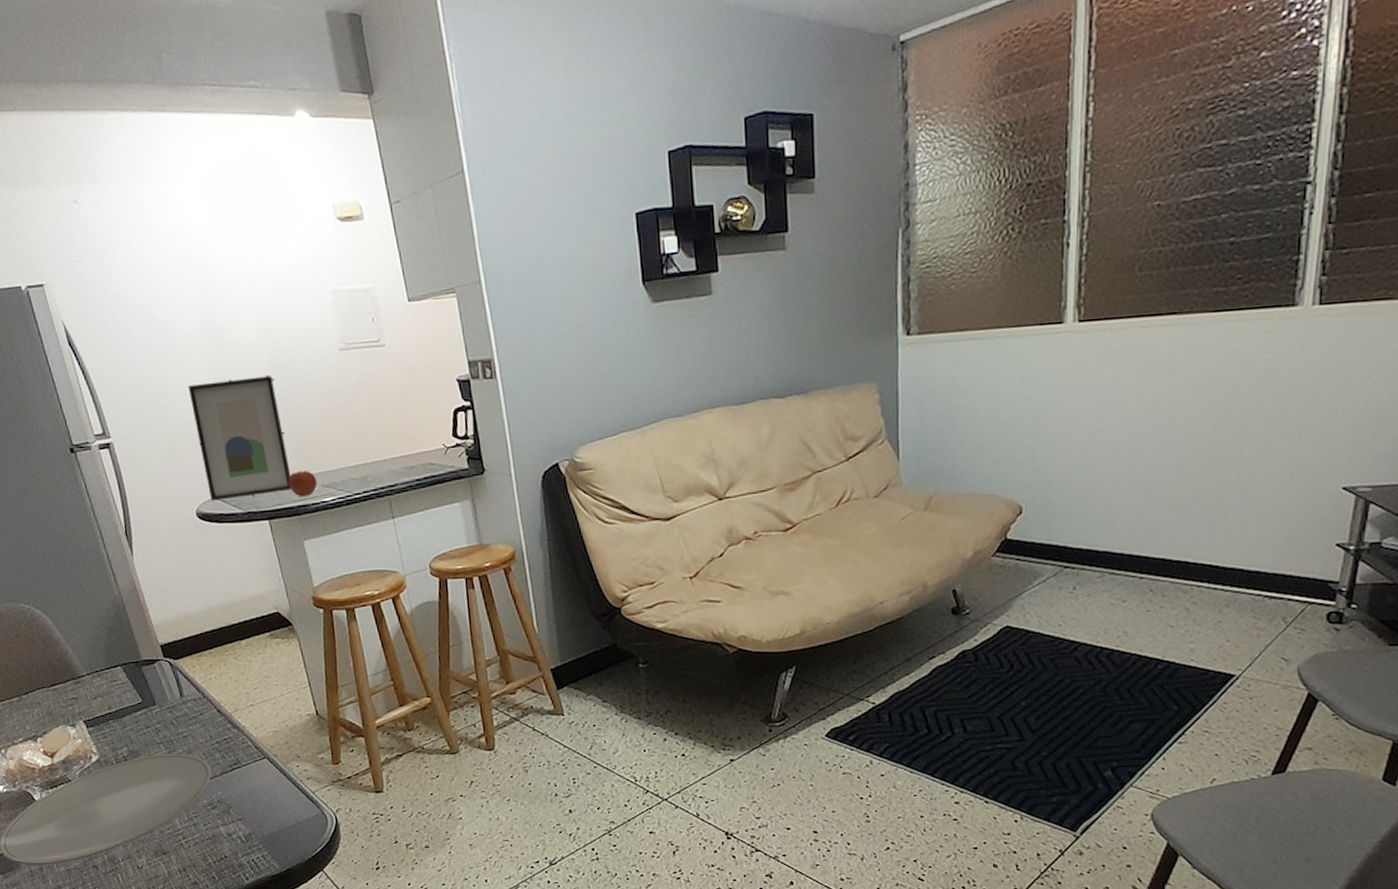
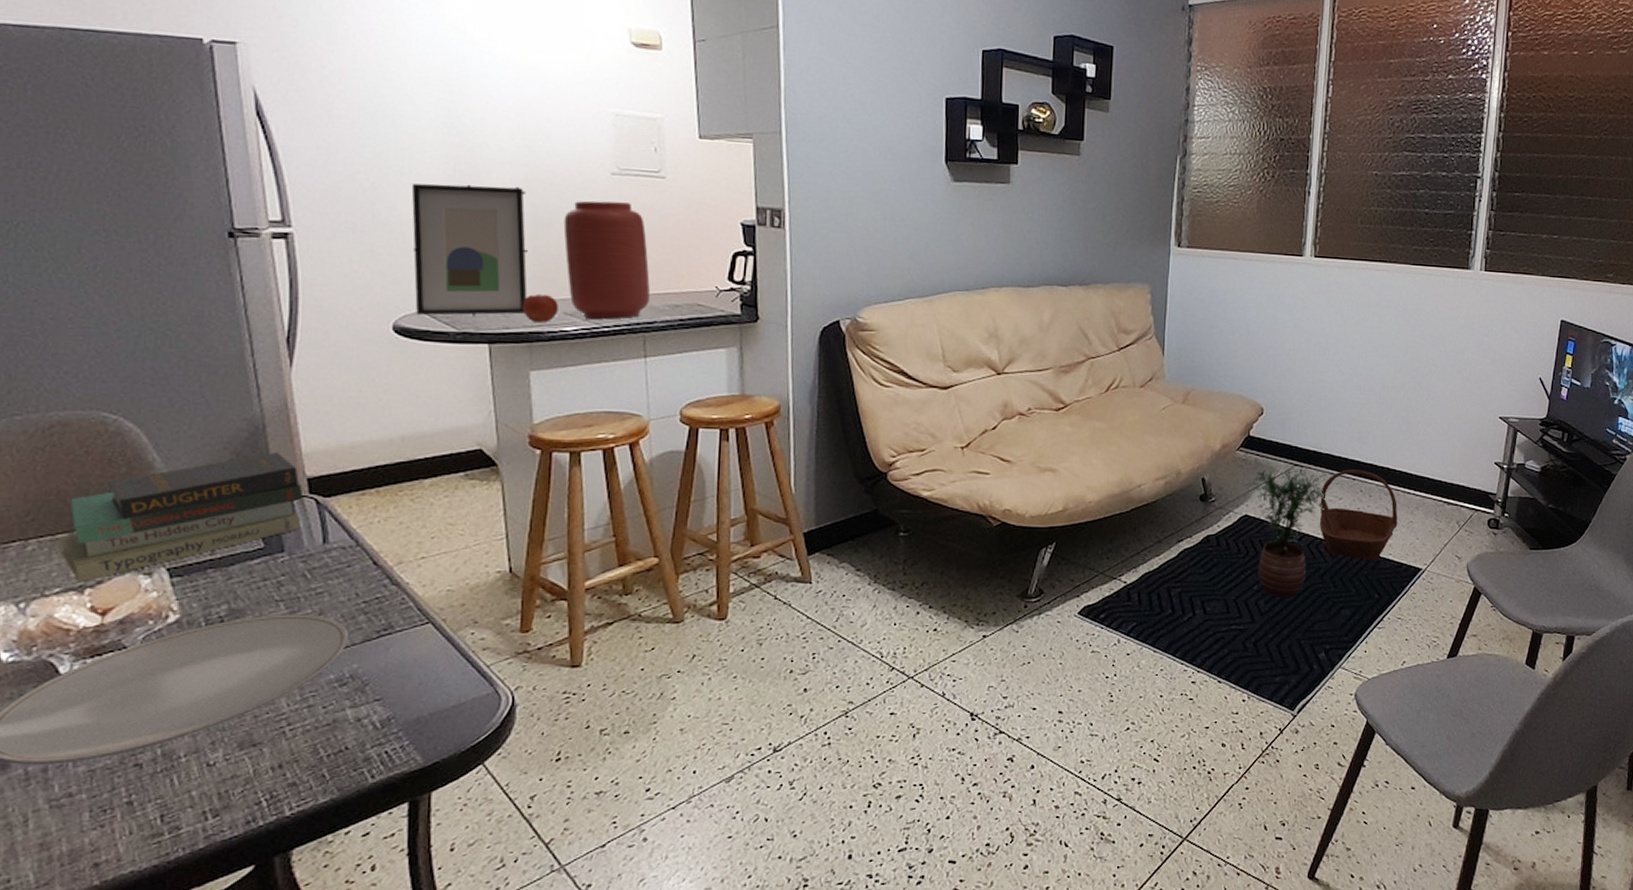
books: none [12,626,163,734] -> present [56,453,304,583]
vase: none [308,375,389,488] -> present [563,200,650,319]
potted plant: none [1004,570,1108,714] -> present [1244,468,1328,598]
basket: none [1098,566,1201,671] -> present [1319,469,1398,563]

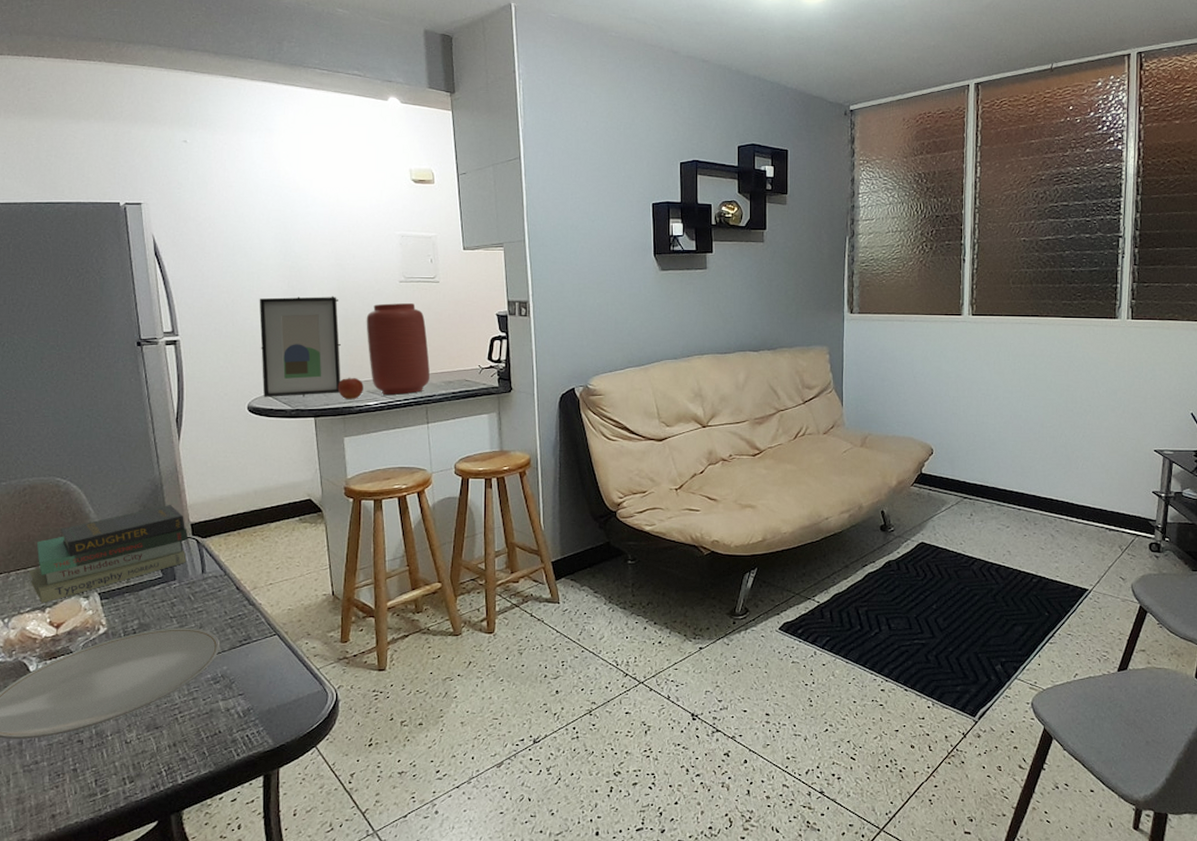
potted plant: present [1244,468,1328,598] -> none [919,501,996,616]
basket: present [1319,469,1398,563] -> none [989,501,1063,584]

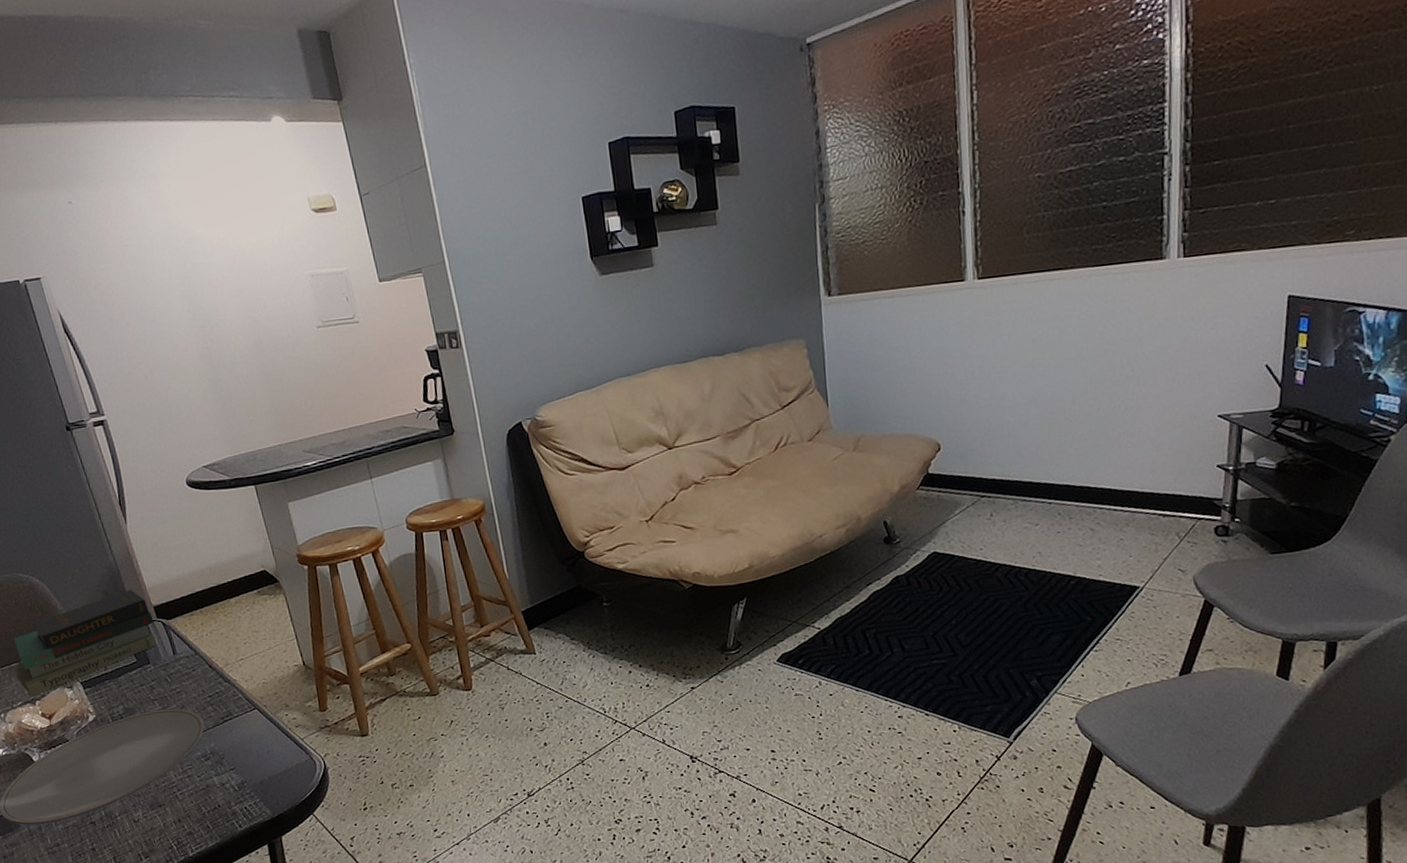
picture frame: present [259,296,341,397] -> none [176,352,275,470]
fruit: present [337,377,363,400] -> none [272,438,299,463]
vase: present [366,303,430,395] -> none [289,349,366,453]

